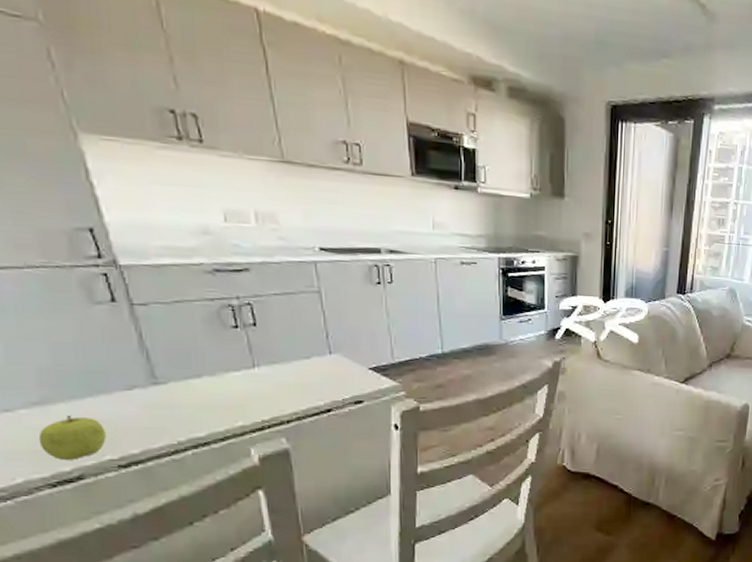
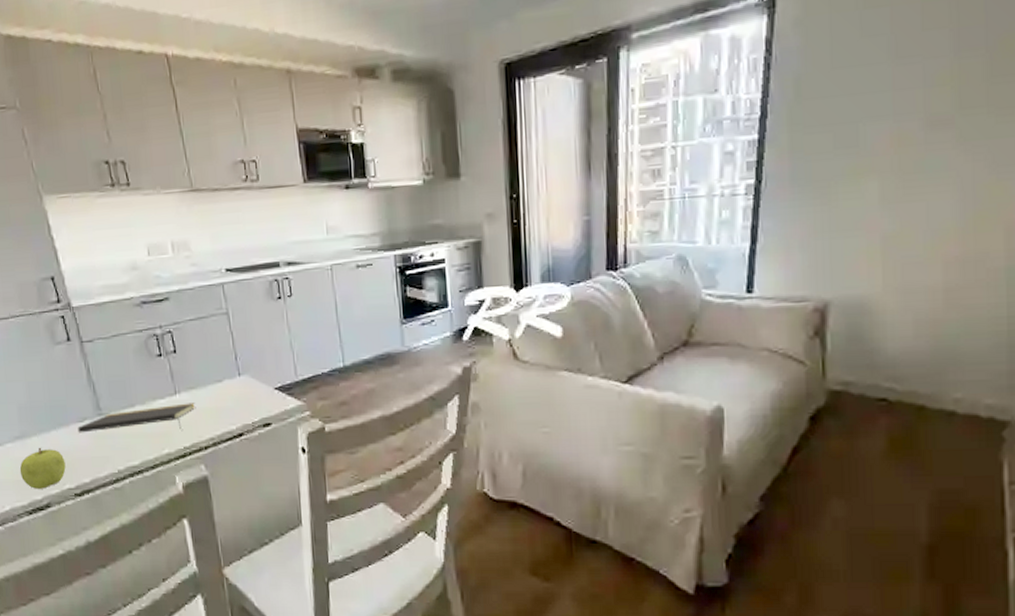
notepad: none [123,377,279,403] -> present [77,403,196,433]

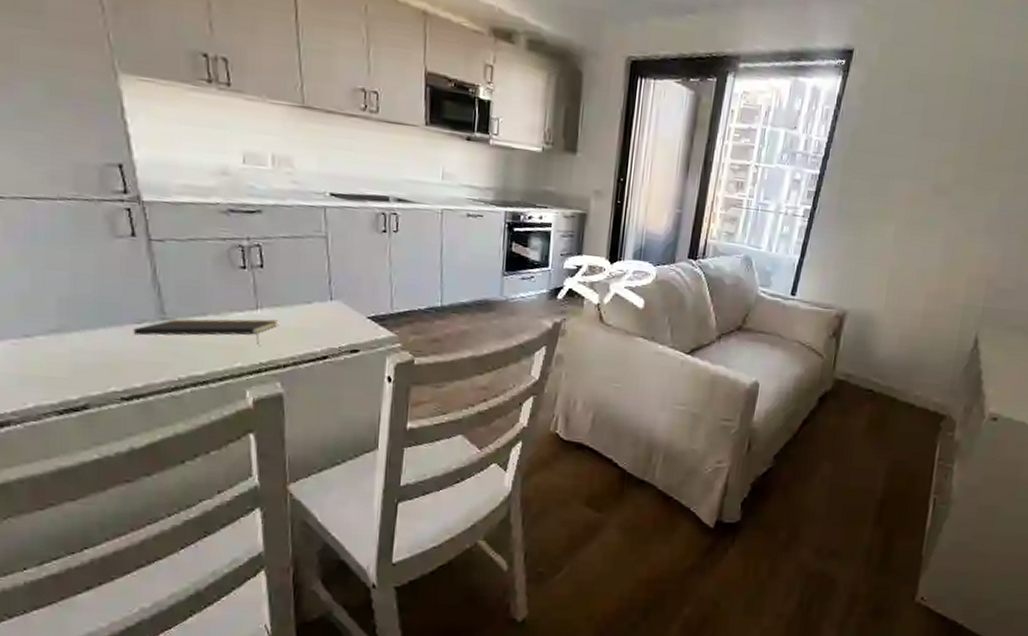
fruit: present [19,447,66,489] -> none [52,344,113,389]

